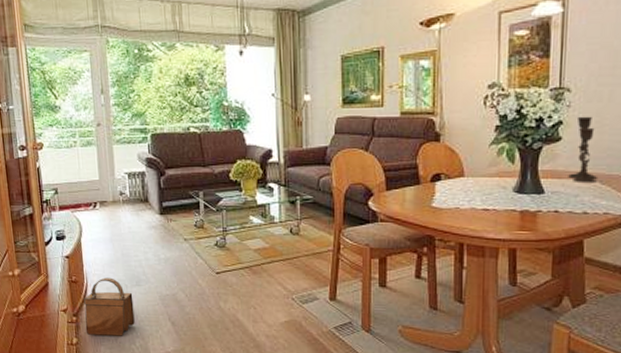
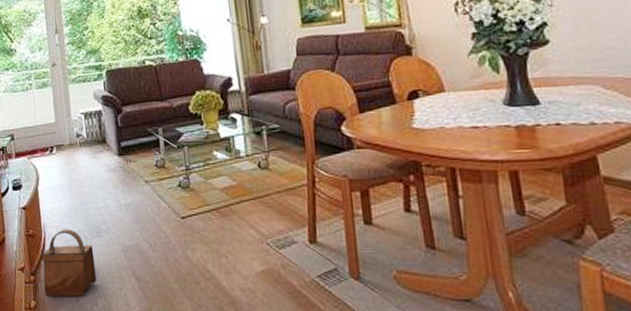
candlestick: present [568,116,599,184] -> none [562,14,601,90]

